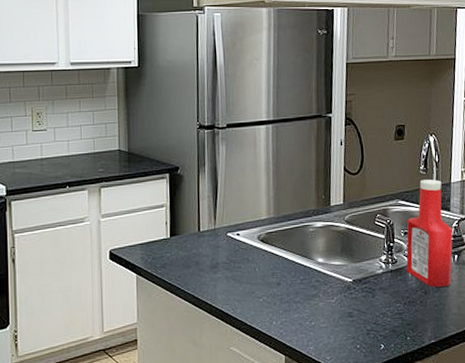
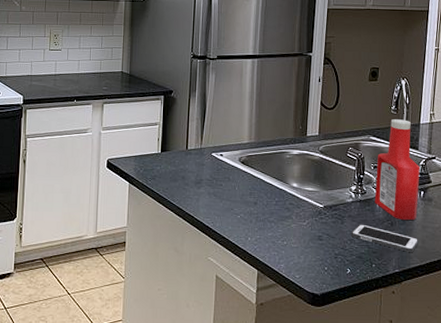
cell phone: none [383,295,455,321] -> present [351,224,419,252]

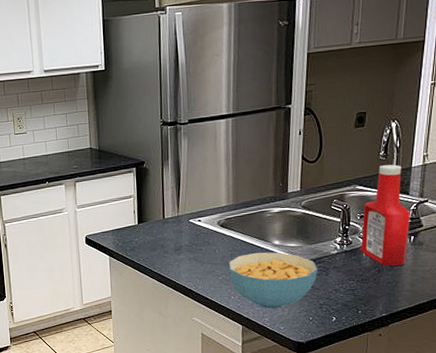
cereal bowl: none [247,193,334,255] -> present [228,252,318,309]
cell phone: present [351,224,419,252] -> none [336,274,408,296]

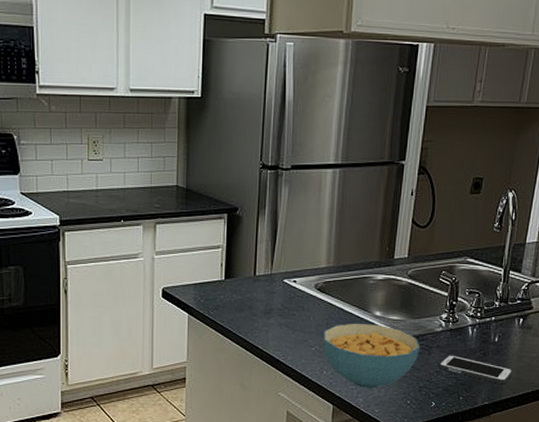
cell phone: none [336,274,408,296] -> present [438,355,513,383]
ketchup bottle: present [361,164,411,266] -> none [467,238,522,349]

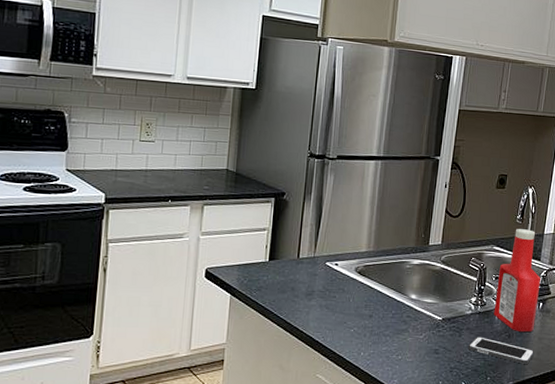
cereal bowl: present [323,323,420,388] -> none [361,305,452,369]
ketchup bottle: none [467,238,522,349] -> present [494,229,541,332]

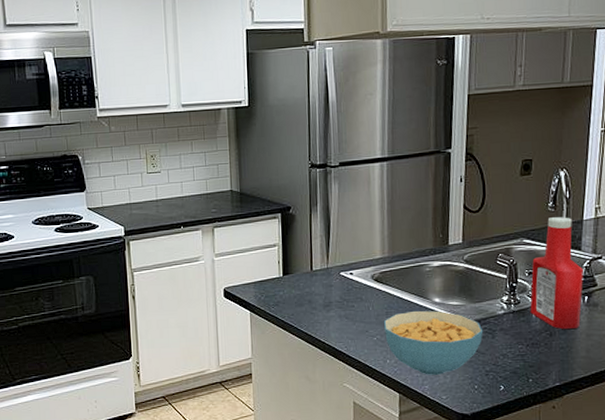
cereal bowl: none [361,305,452,369] -> present [383,310,483,375]
cell phone: present [468,337,535,364] -> none [503,337,583,364]

